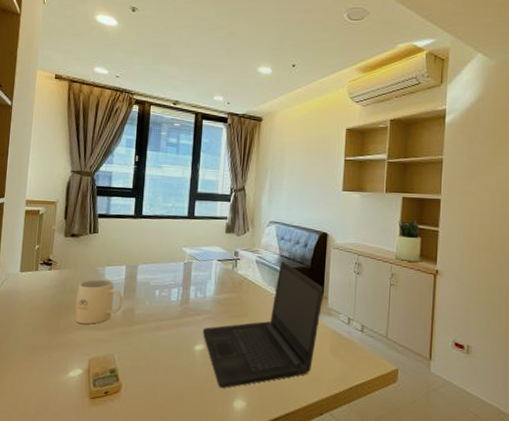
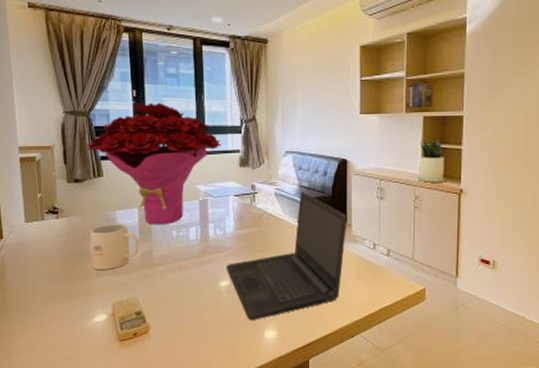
flower bouquet: none [86,167,211,284] -> present [85,102,222,225]
books: none [387,165,413,190] -> present [406,83,433,108]

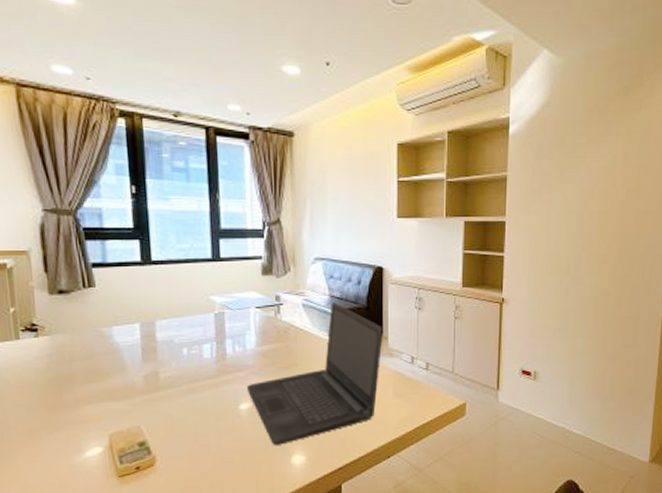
flower bouquet: present [85,102,222,225] -> none [71,201,241,342]
mug: present [89,224,140,270] -> none [78,342,143,396]
books: present [406,83,433,108] -> none [447,185,475,213]
planter: present [417,140,447,184] -> none [457,246,488,293]

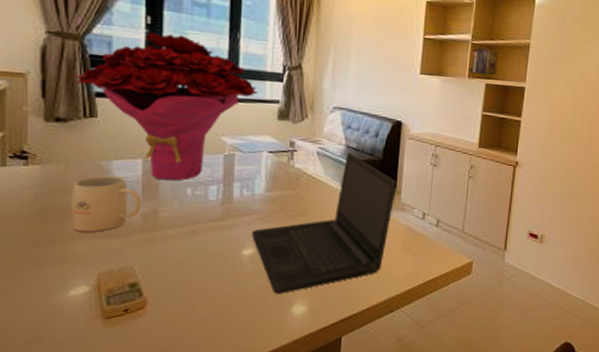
flower bouquet: none [71,201,241,342] -> present [74,32,258,181]
mug: none [78,342,143,396] -> present [70,176,142,232]
books: none [447,185,475,213] -> present [469,48,499,76]

